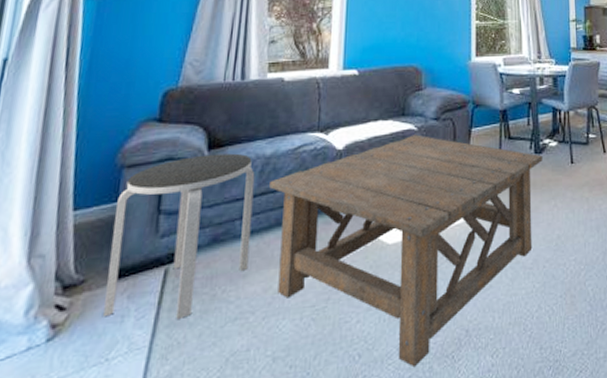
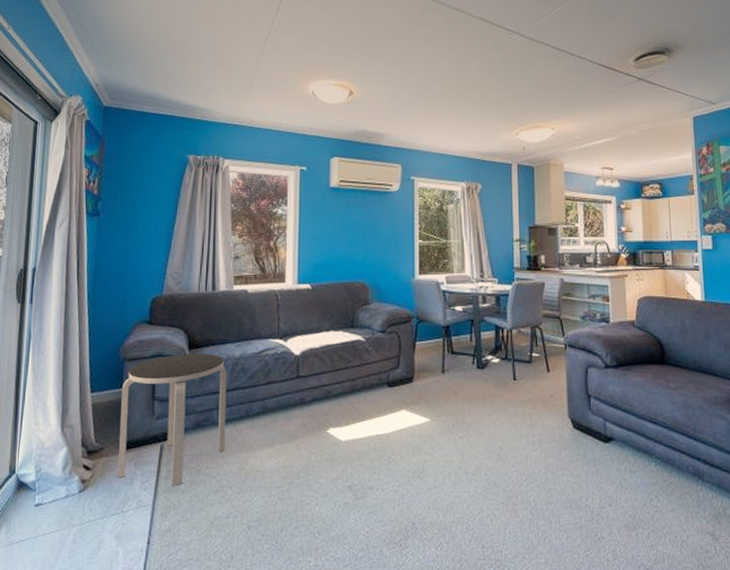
coffee table: present [269,134,543,368] -> none [239,345,485,549]

